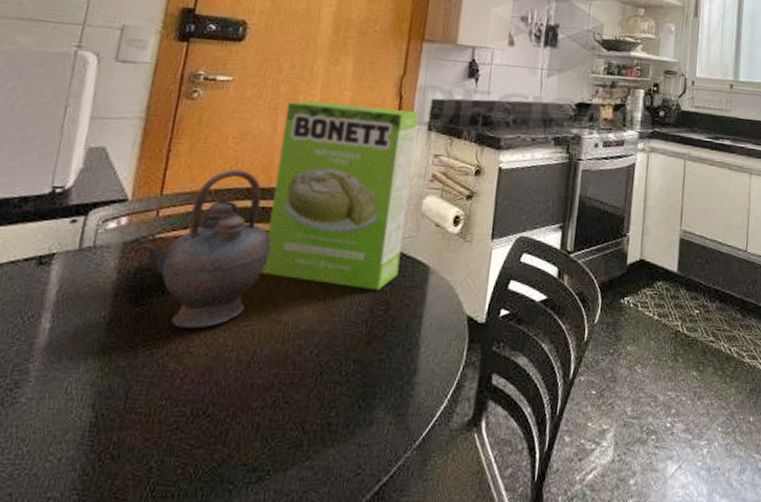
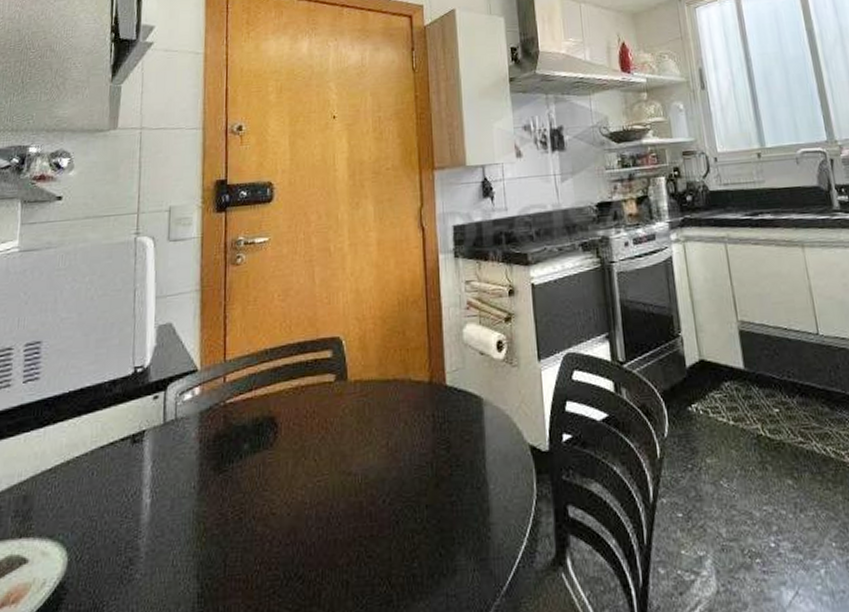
teapot: present [139,169,272,329] -> none [214,325,330,491]
cake mix box: present [262,100,419,291] -> none [320,241,453,430]

